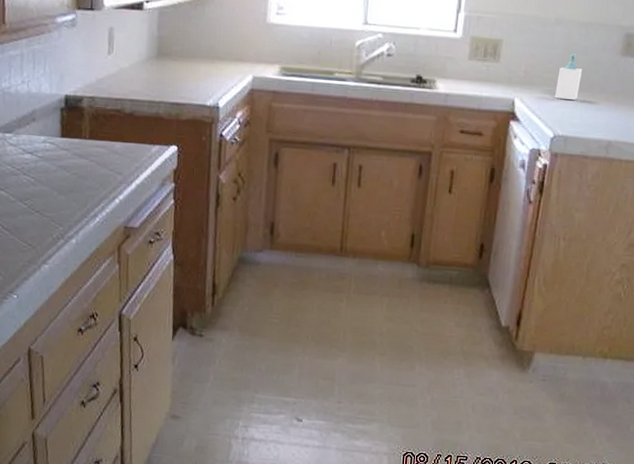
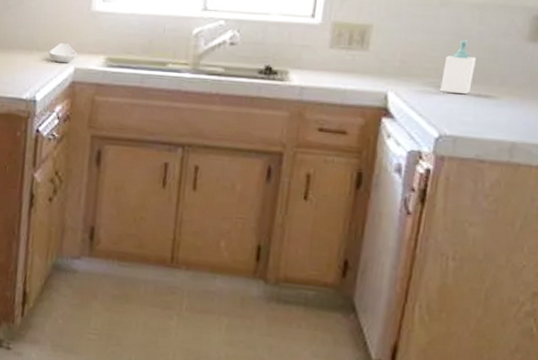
spoon rest: none [228,52,255,72] -> present [48,42,78,63]

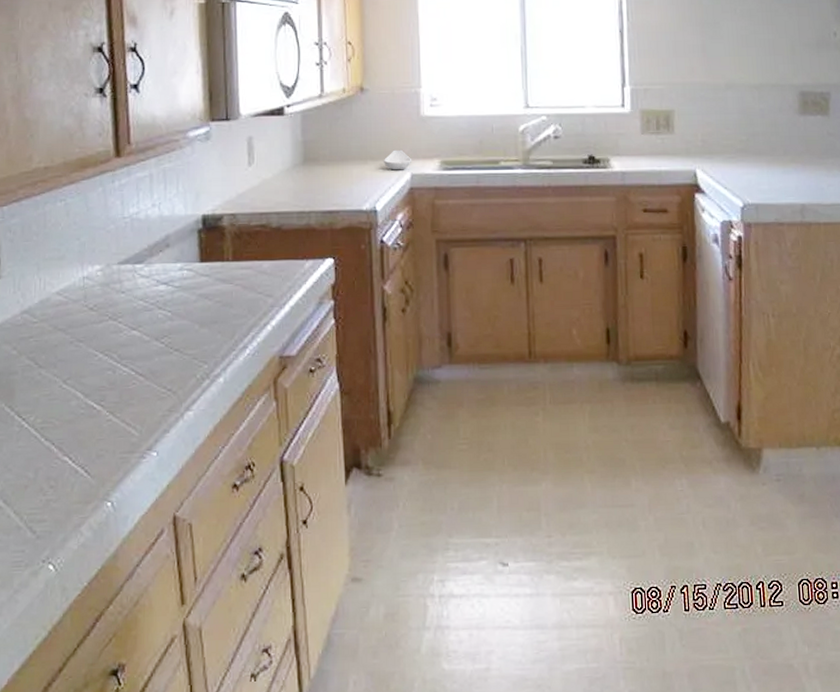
soap bottle: present [440,40,476,95] -> none [737,117,762,166]

